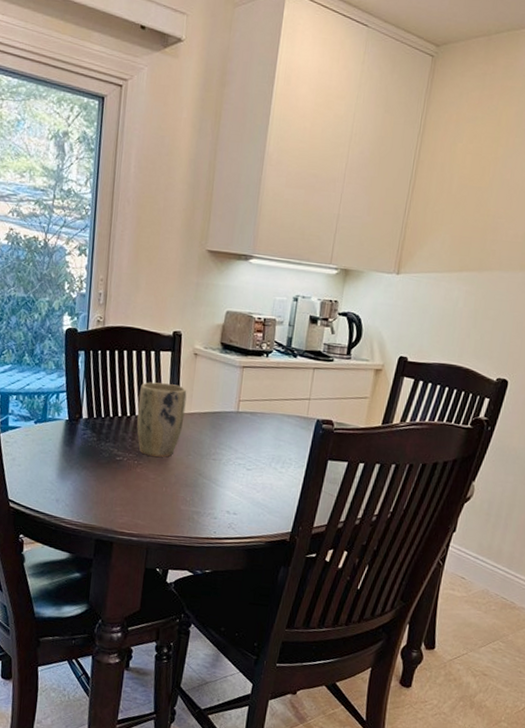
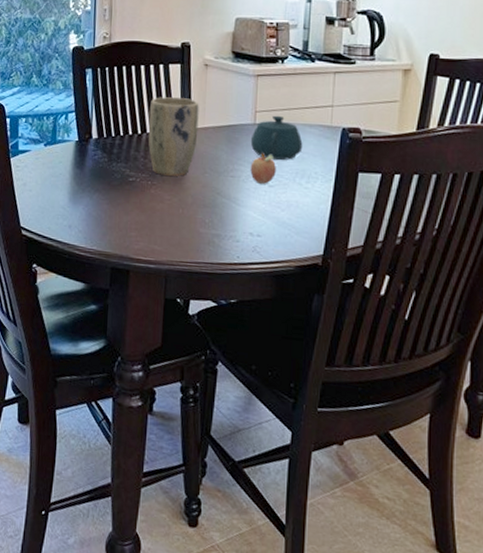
fruit: none [231,439,255,468] -> present [250,153,276,184]
teapot: none [232,405,281,447] -> present [250,115,303,160]

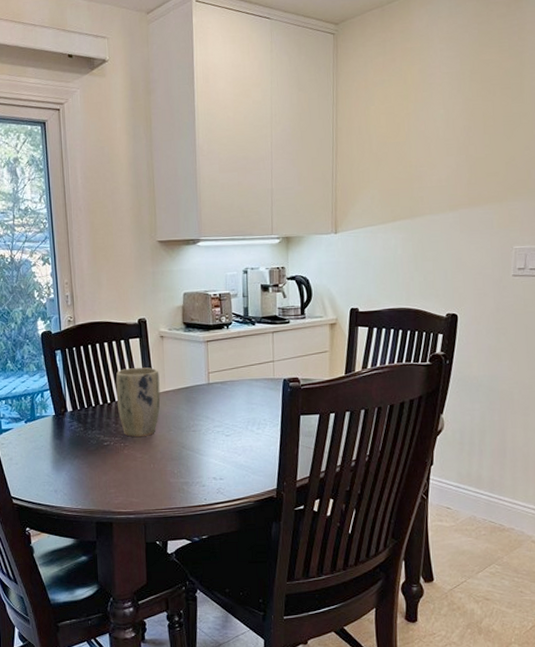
teapot: present [250,115,303,160] -> none [206,374,252,412]
fruit: present [250,153,276,184] -> none [208,408,231,434]

